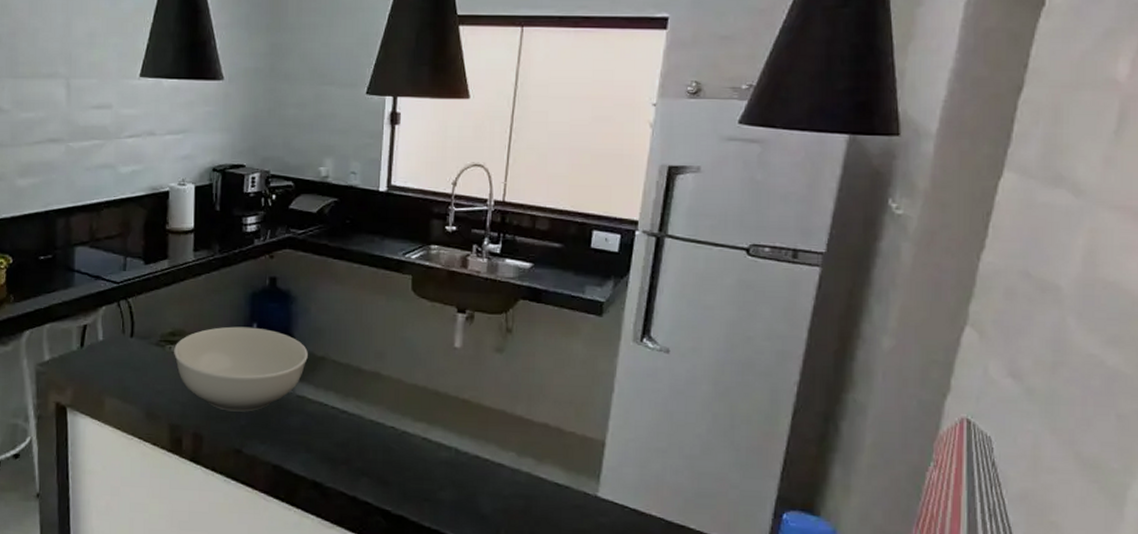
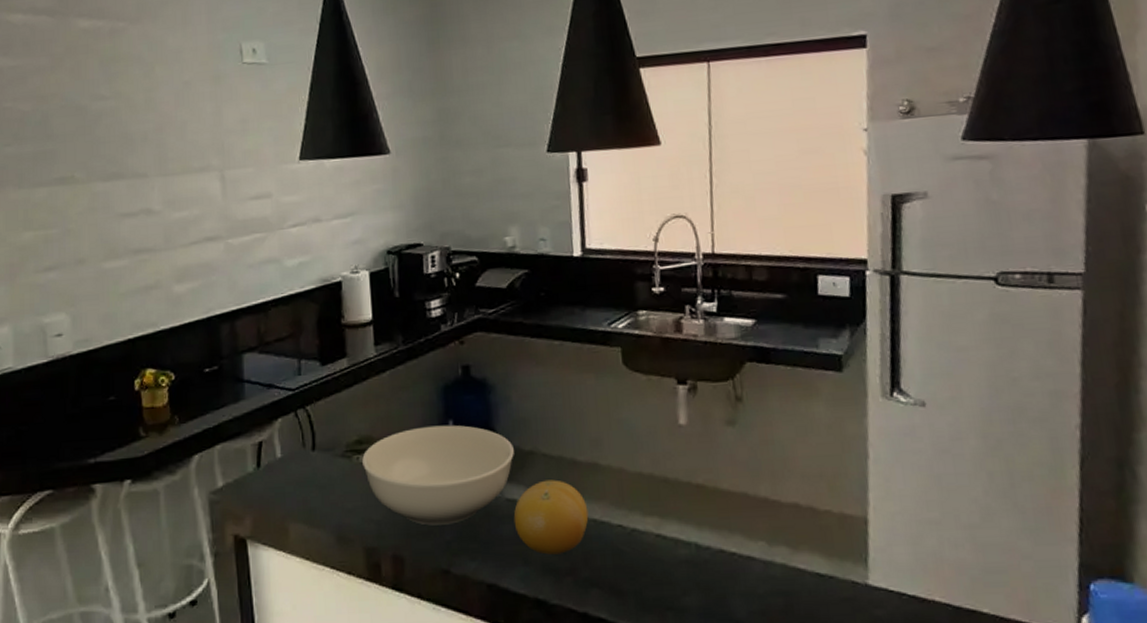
fruit: none [301,383,367,446] -> present [513,479,589,555]

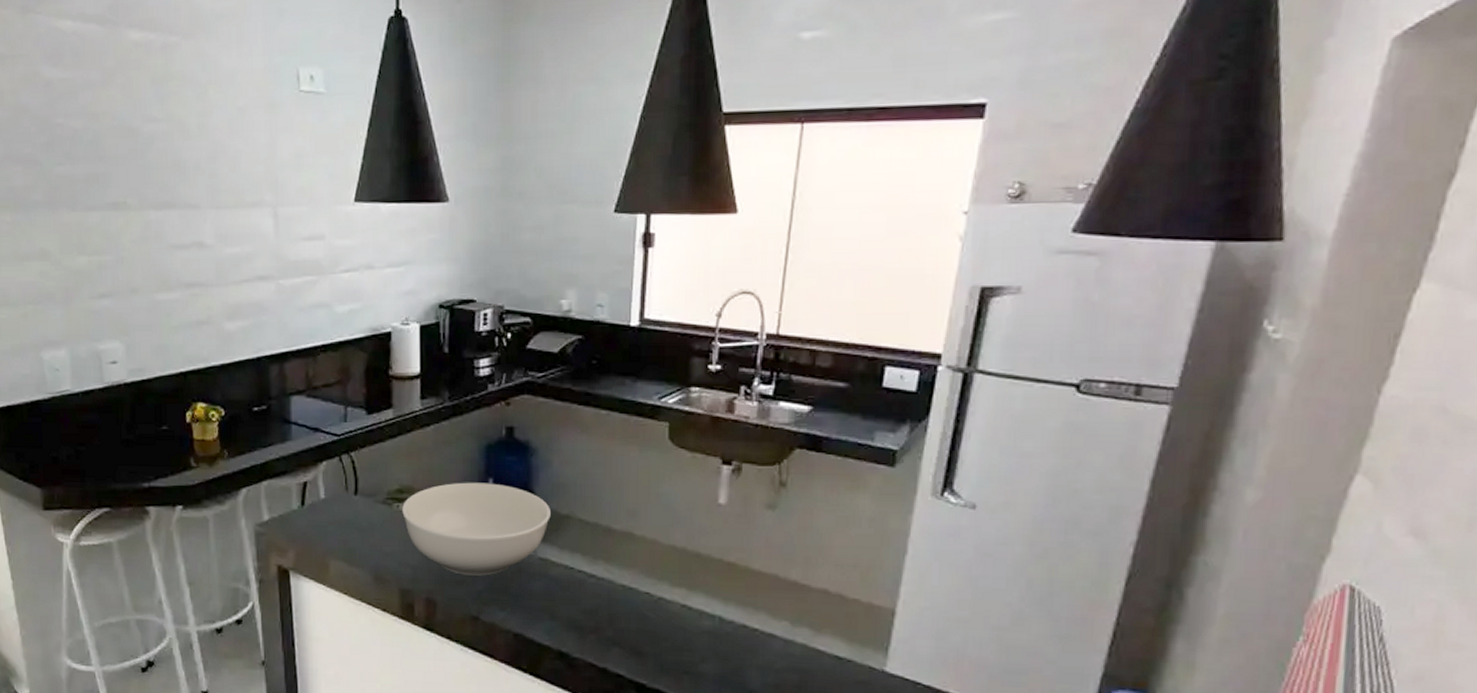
fruit: present [513,479,589,555] -> none [544,544,618,613]

